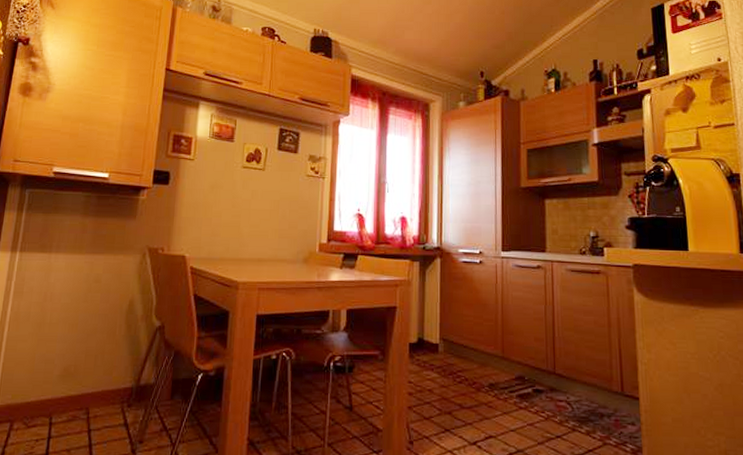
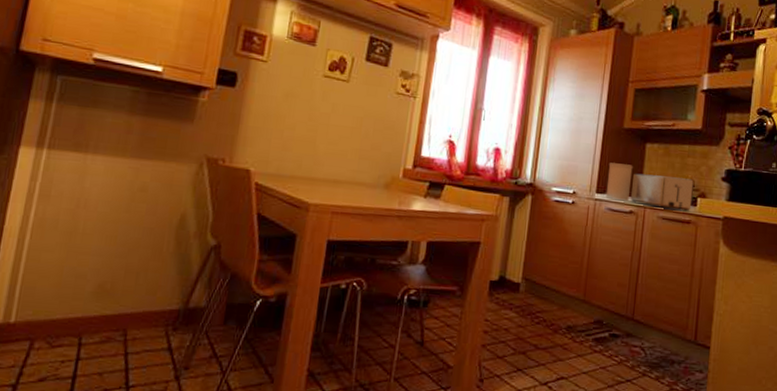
canister: none [511,221,535,257] -> present [605,162,633,202]
toaster: none [536,229,599,262] -> present [630,173,694,212]

